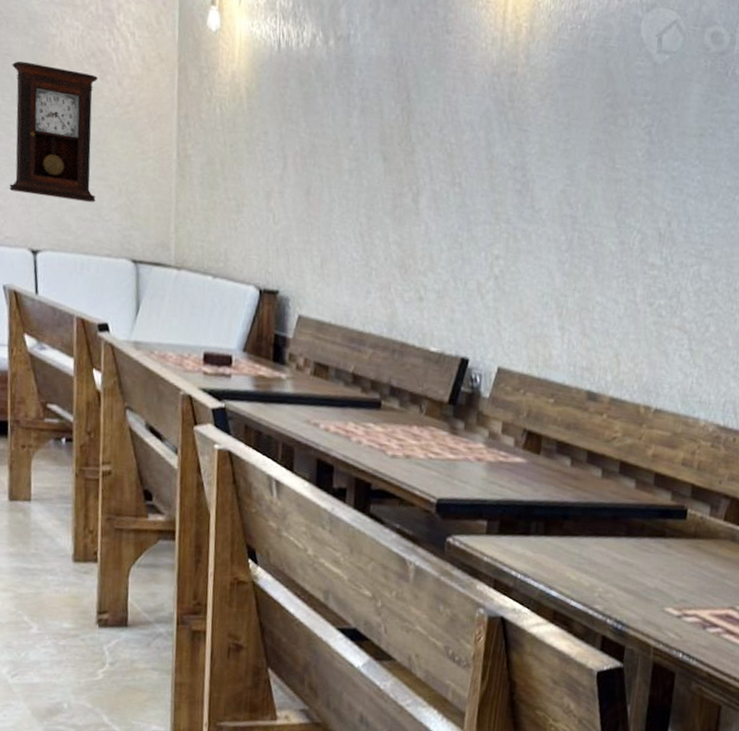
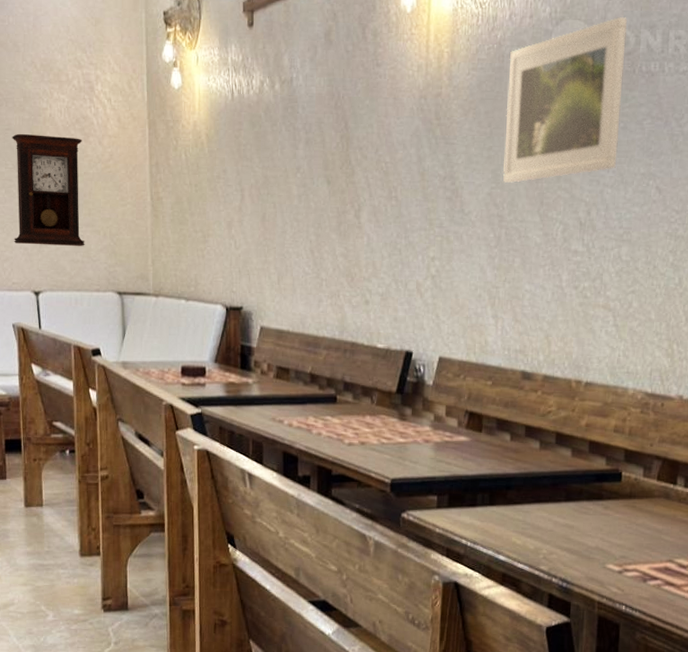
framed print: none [579,12,723,182] -> present [502,17,627,184]

